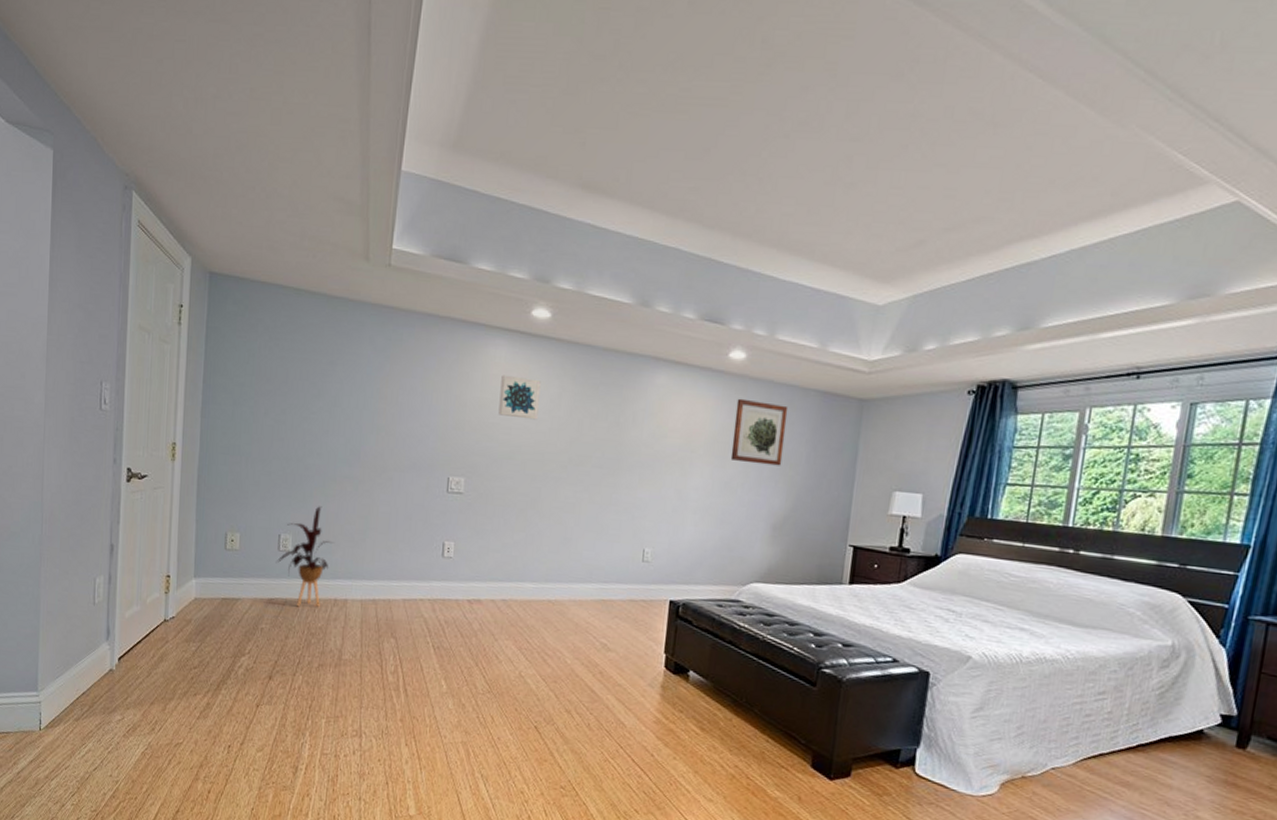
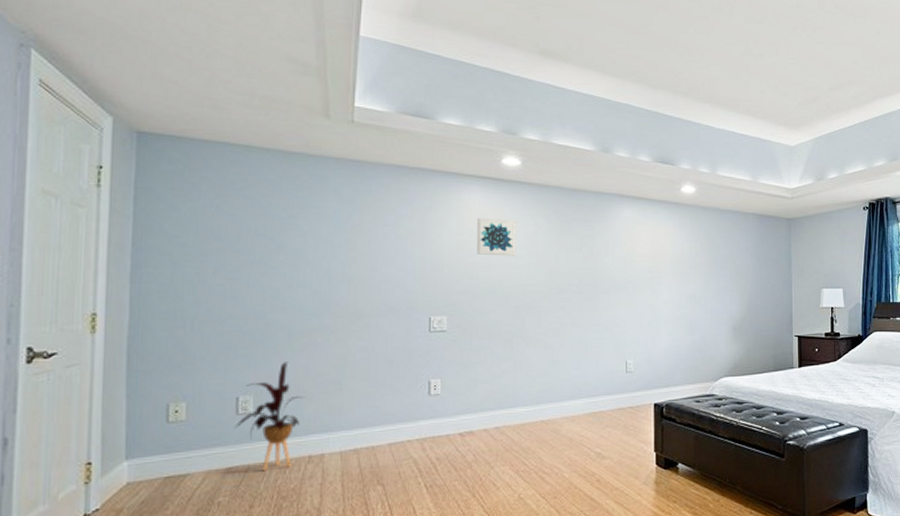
wall art: present [730,398,789,466] -> none [692,224,734,277]

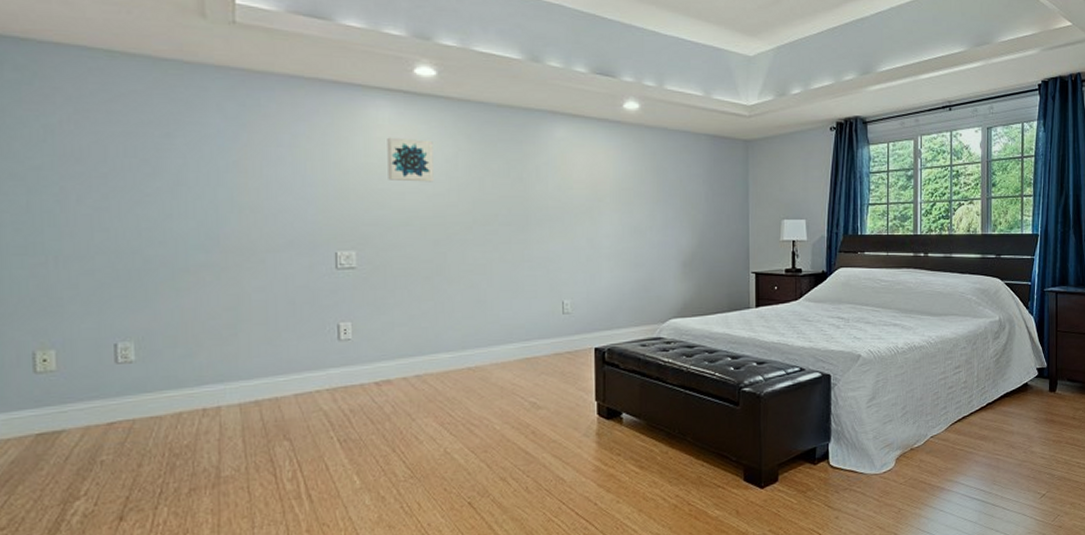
house plant: present [233,362,305,472] -> none [113,303,194,427]

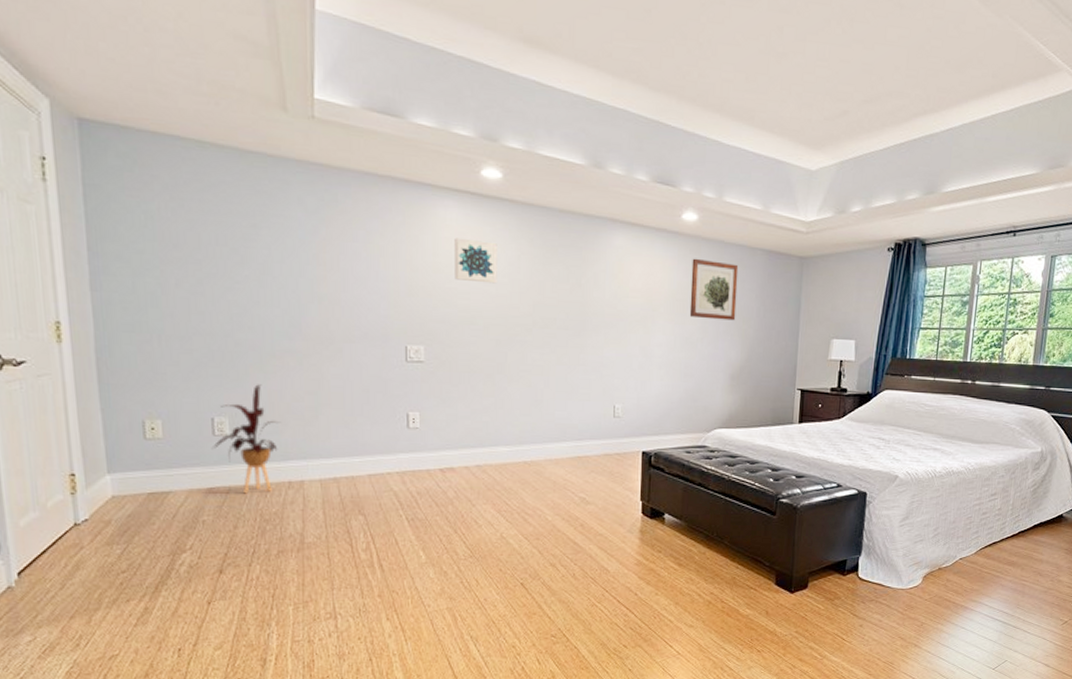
house plant: none [113,303,194,427] -> present [211,384,281,494]
wall art: none [636,146,684,207] -> present [689,258,739,321]

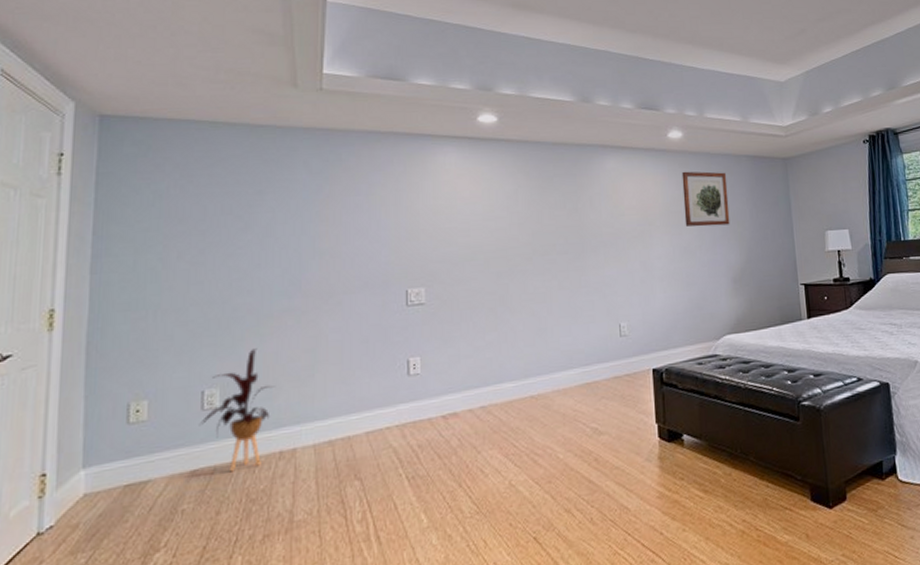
wall art: present [454,237,497,284] -> none [454,179,496,219]

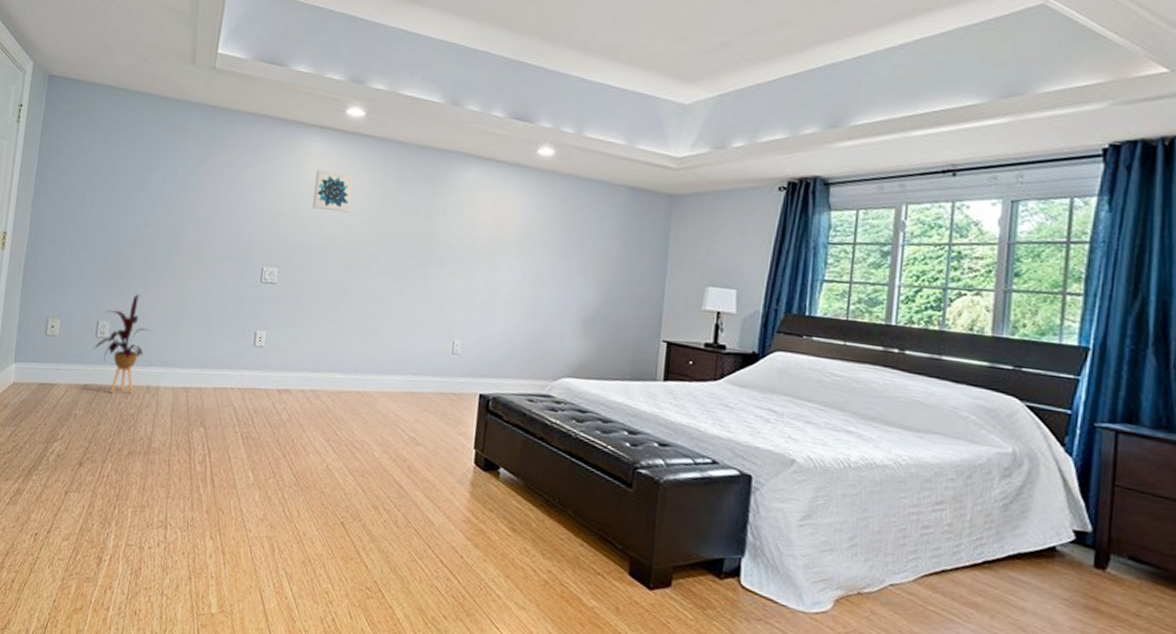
wall art: none [454,179,496,219] -> present [312,170,354,213]
wall art: present [681,171,730,227] -> none [540,193,597,260]

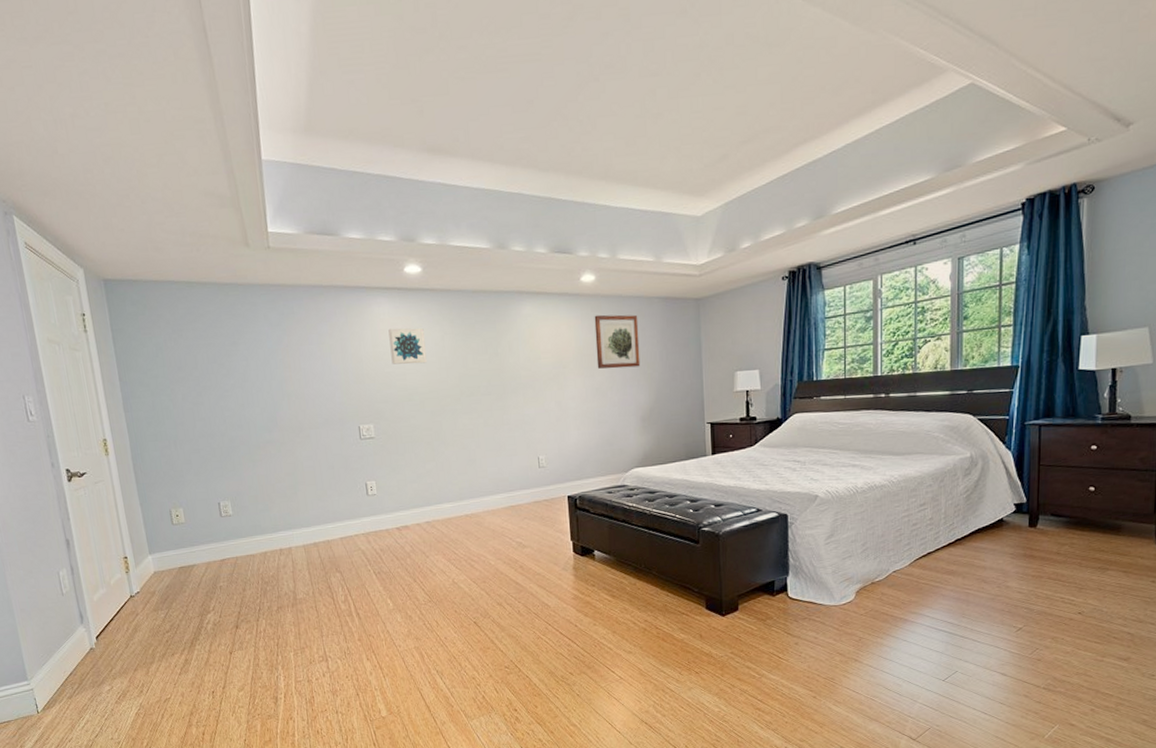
house plant: present [92,294,149,394] -> none [220,471,270,562]
wall art: none [540,193,597,260] -> present [594,314,641,369]

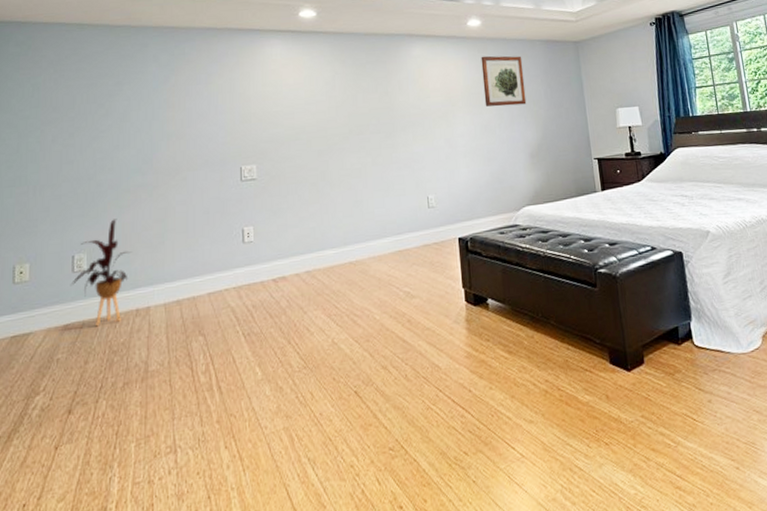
house plant: none [220,471,270,562] -> present [70,219,131,327]
wall art: present [388,328,427,365] -> none [279,68,317,104]

